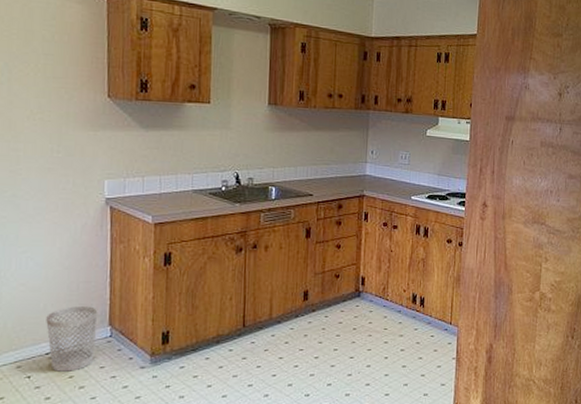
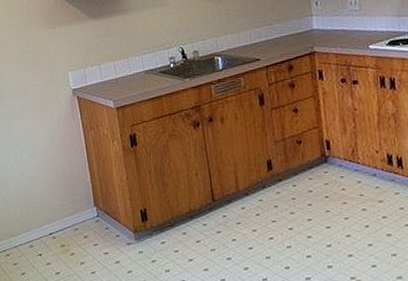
wastebasket: present [46,306,98,372] -> none [44,190,88,250]

